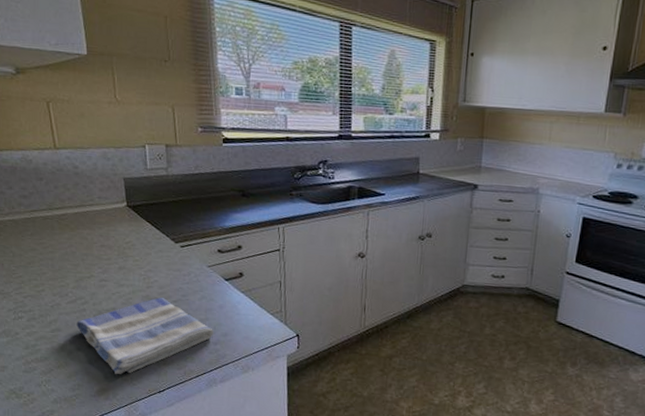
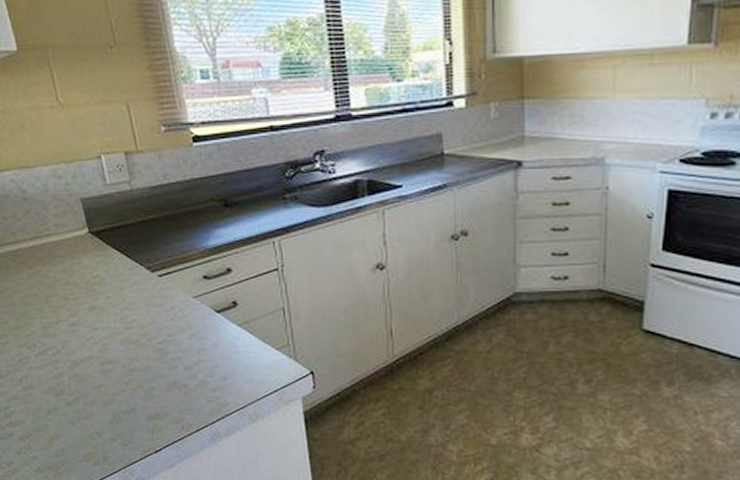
dish towel: present [76,297,214,375] -> none [50,340,211,435]

